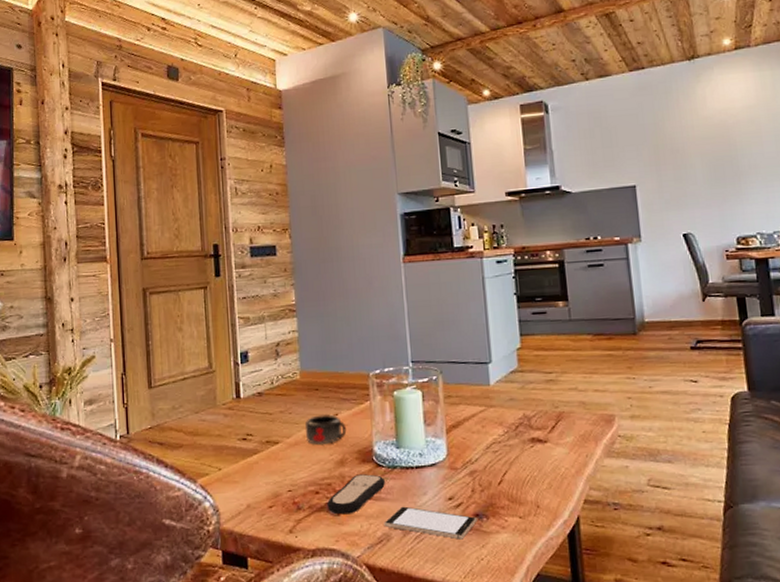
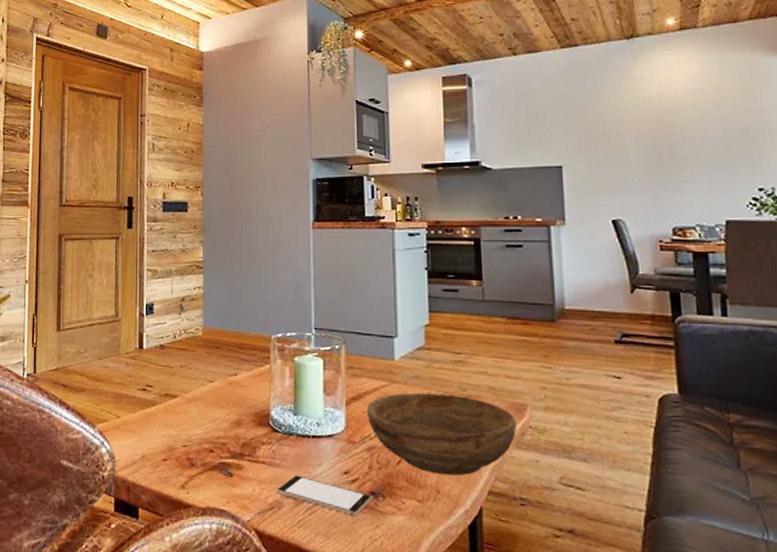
mug: present [304,414,347,444] -> none [203,373,245,403]
remote control: present [327,474,386,515] -> none [221,437,281,477]
bowl: none [466,413,607,490] -> present [366,392,516,476]

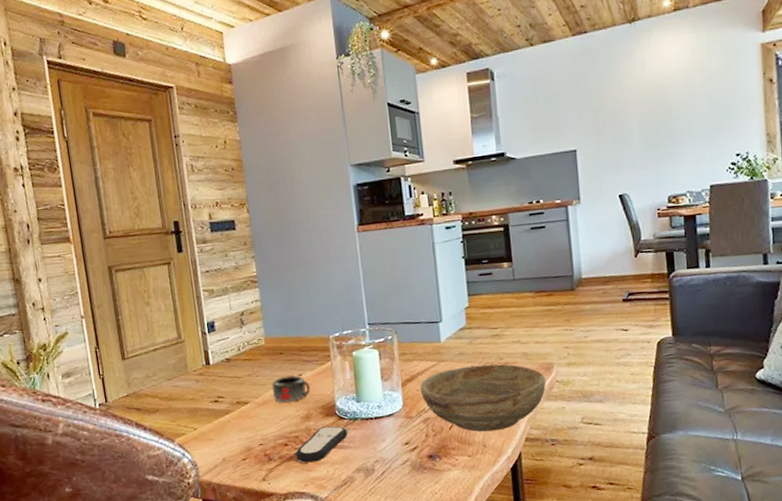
mug: none [203,373,245,403] -> present [271,375,311,403]
remote control: none [221,437,281,477] -> present [296,426,348,463]
smartphone: present [276,475,373,517] -> none [347,452,431,478]

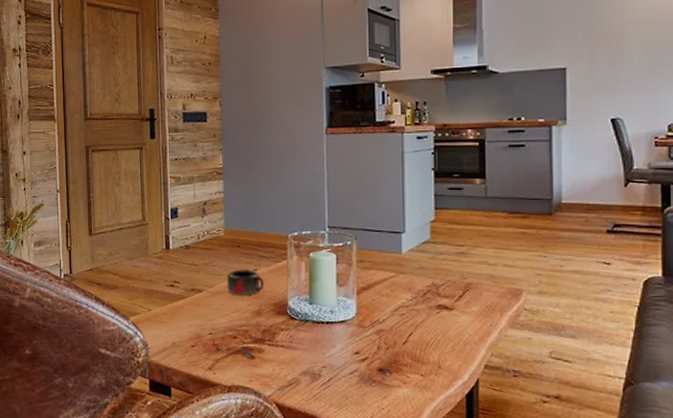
remote control: present [296,426,348,463] -> none [244,324,298,359]
bowl: present [420,364,546,432] -> none [375,282,512,353]

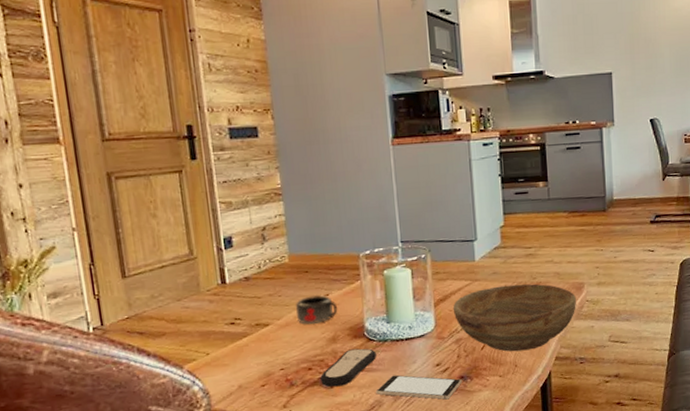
remote control: none [244,324,298,359] -> present [320,348,377,387]
smartphone: none [294,356,381,390] -> present [375,374,462,400]
bowl: none [375,282,512,353] -> present [452,284,576,352]

